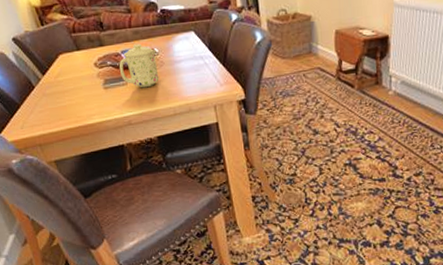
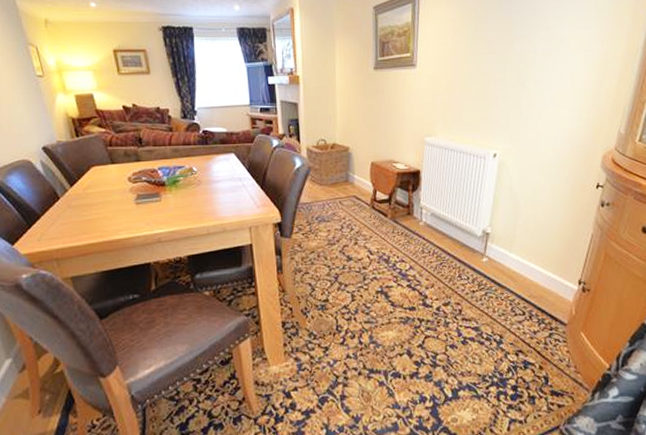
mug: present [119,44,159,88] -> none [154,162,195,206]

